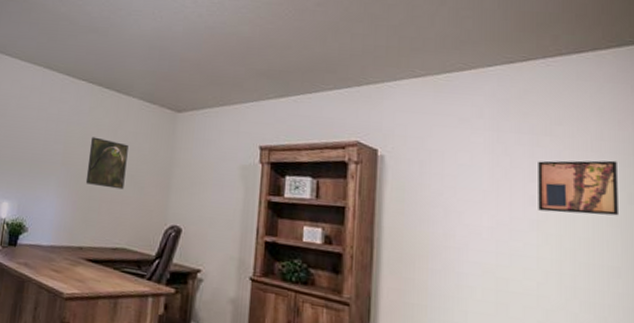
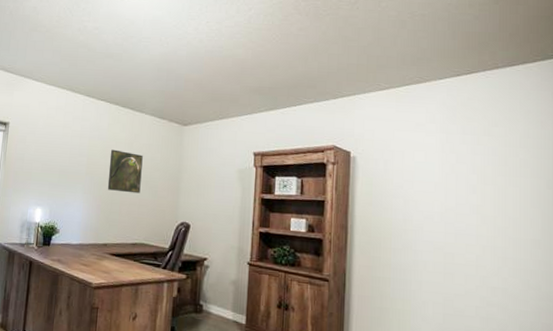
wall art: present [538,160,618,216] -> none [478,154,540,199]

